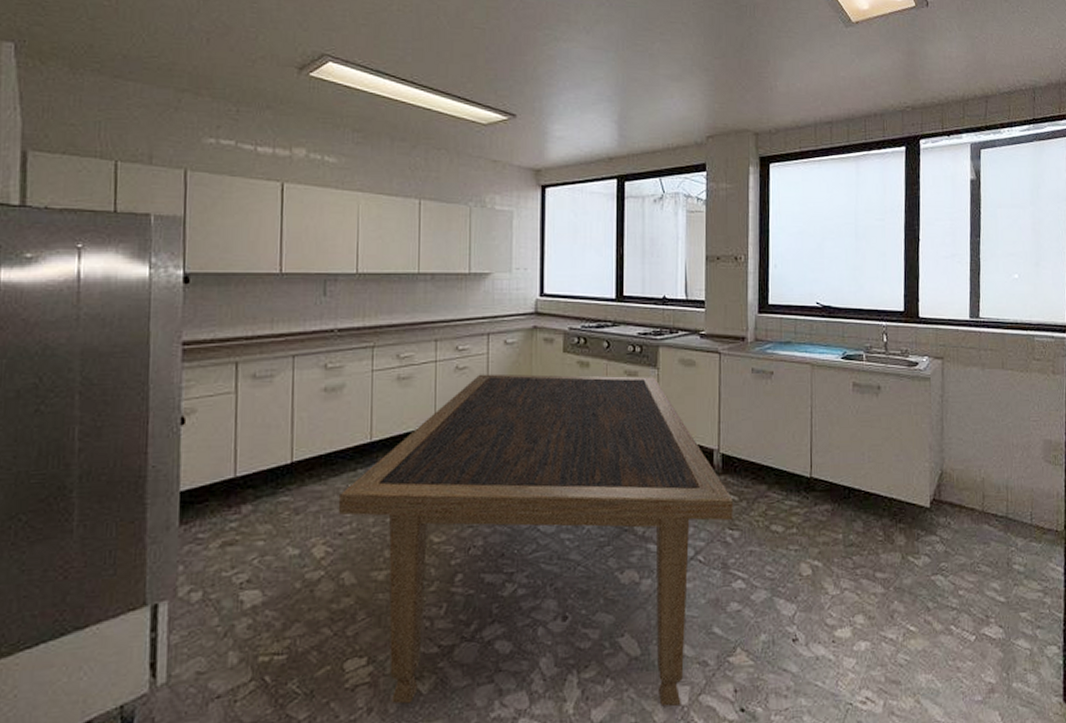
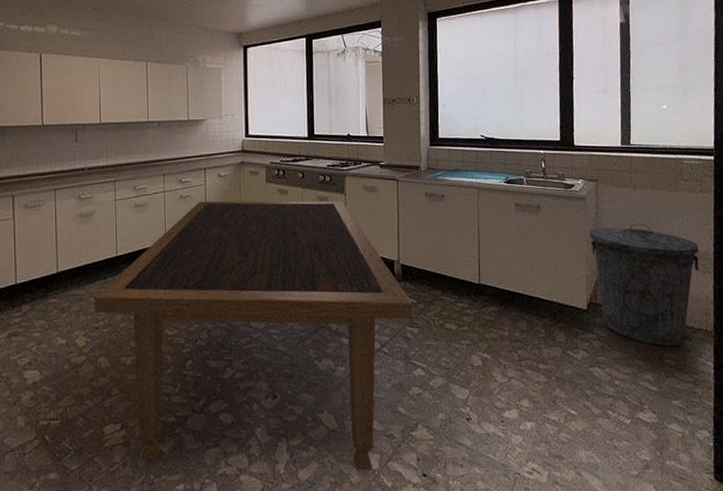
trash can: none [934,408,1050,550] -> present [590,223,699,347]

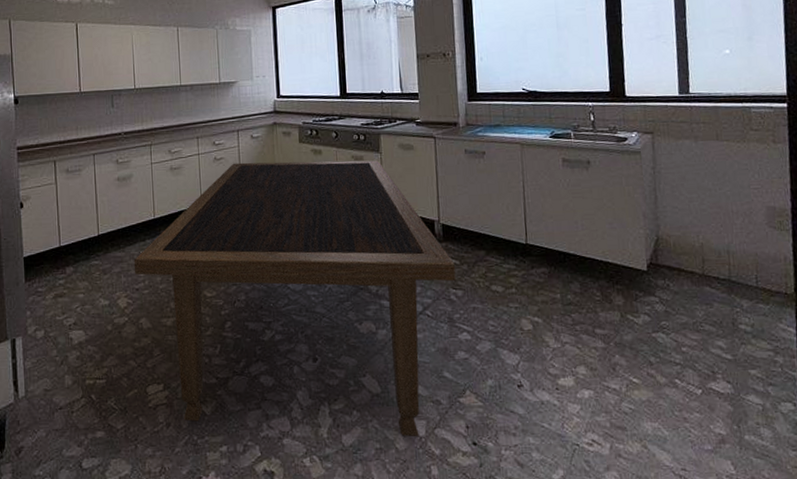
trash can: present [590,223,699,347] -> none [647,177,775,311]

